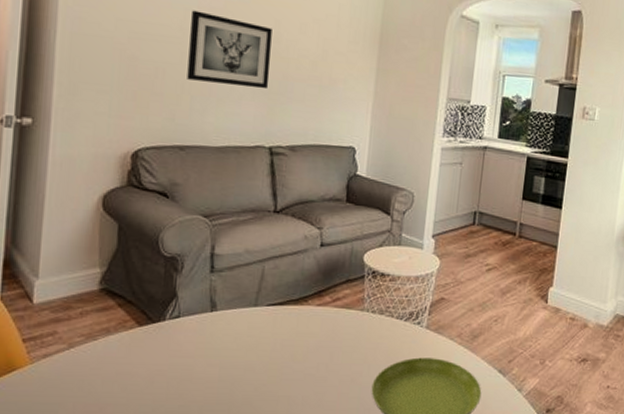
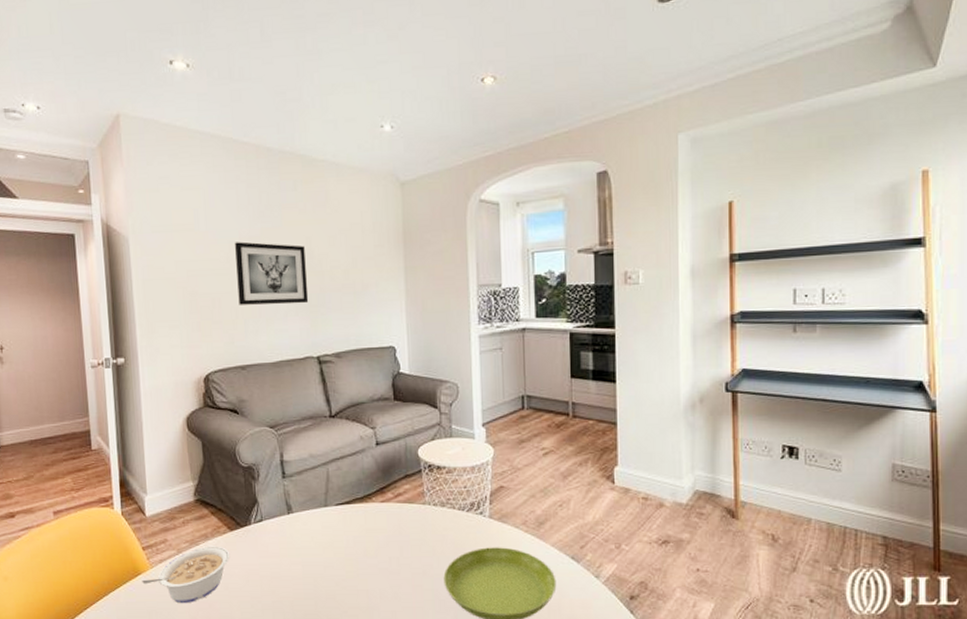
legume: none [16,341,135,406] -> present [142,546,230,604]

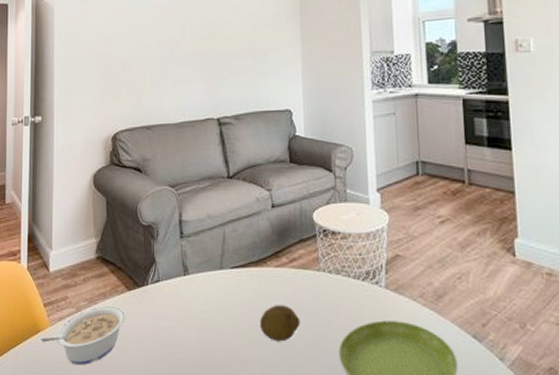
wall art: present [235,241,309,305] -> none [147,11,211,69]
fruit: none [366,538,406,572] -> present [260,305,301,342]

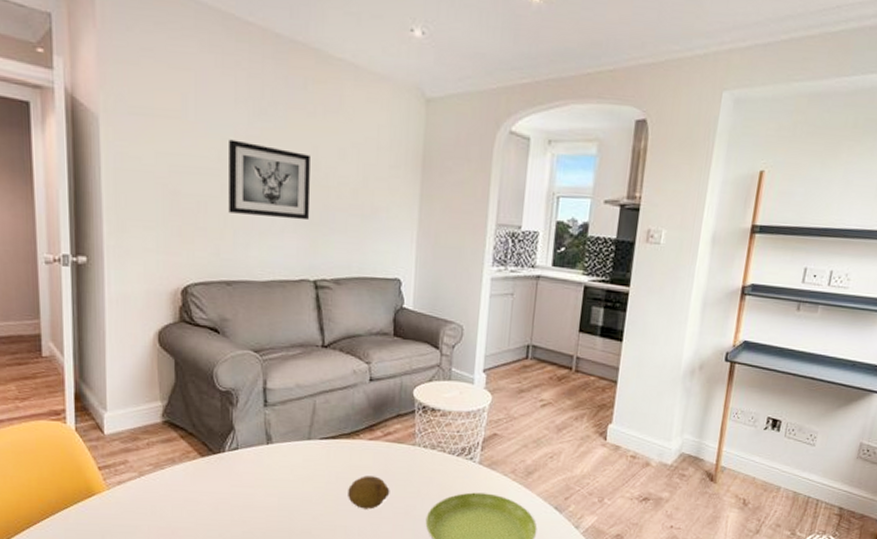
legume: present [41,305,127,366] -> none [96,470,199,529]
wall art: none [147,11,211,69] -> present [228,139,311,221]

